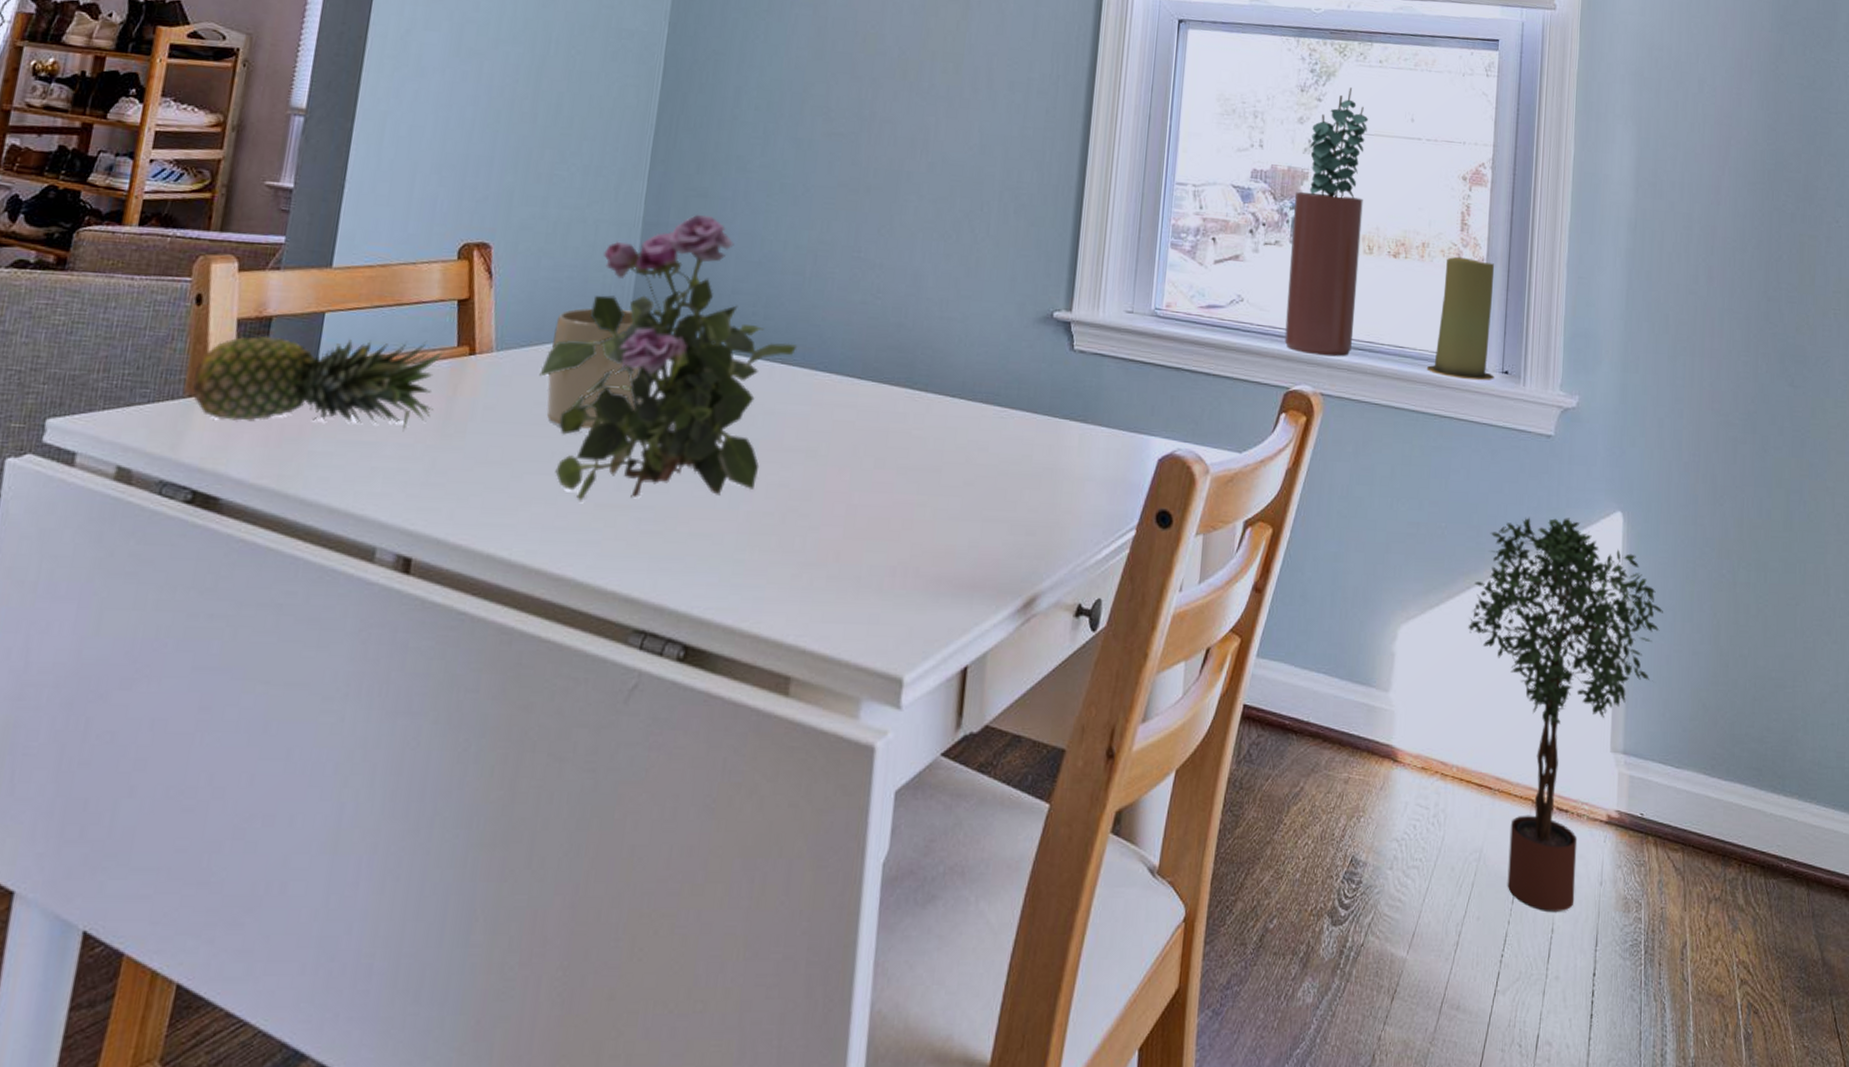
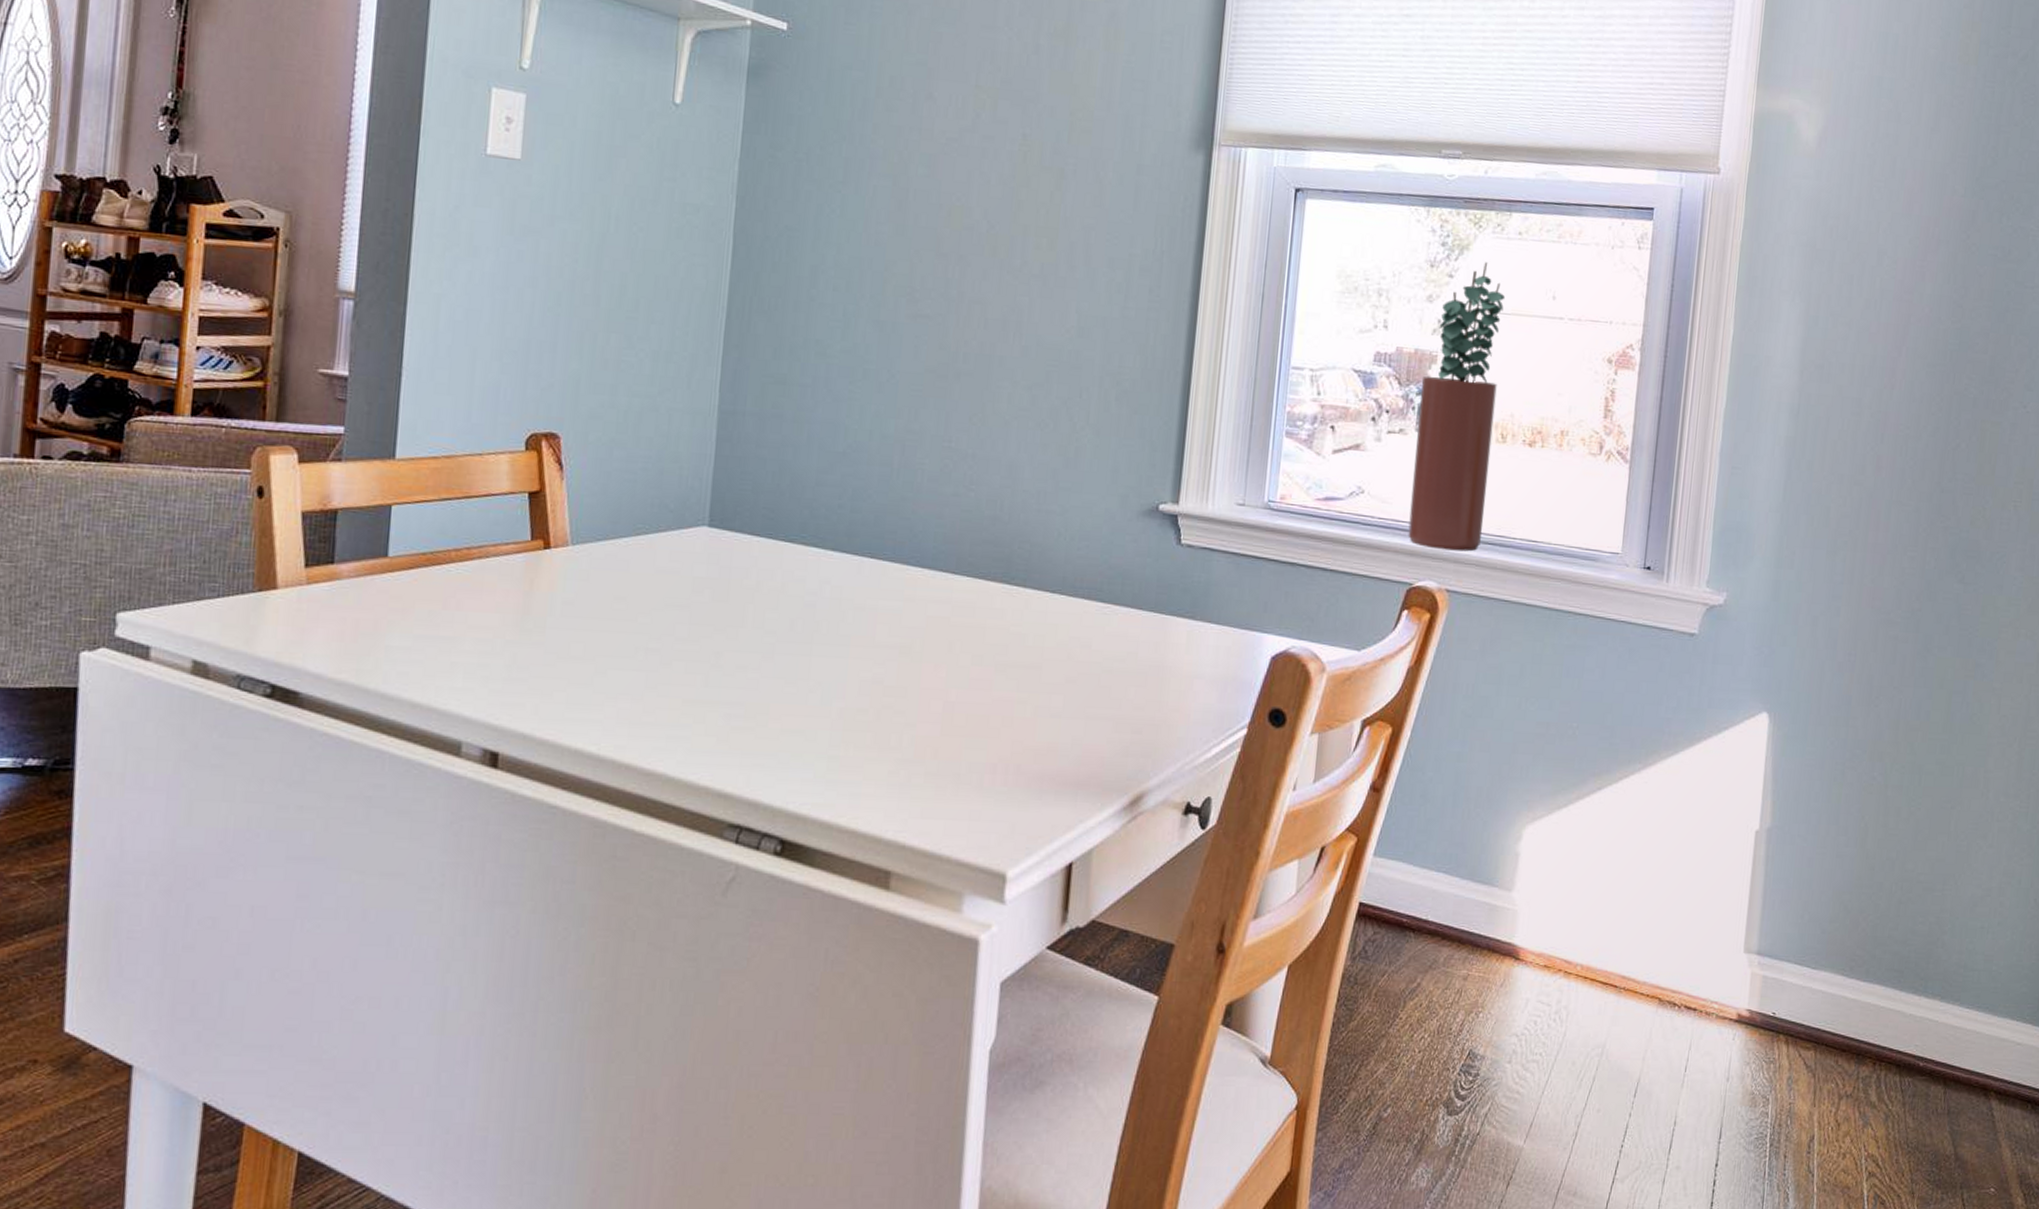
fruit: present [192,335,445,432] -> none [261,529,519,627]
flower bouquet: present [539,214,798,502] -> none [618,402,887,698]
mug: present [546,308,642,429] -> none [627,501,726,624]
candle: present [1426,257,1495,381] -> none [1561,446,1640,577]
potted tree: present [1468,517,1663,911] -> none [1598,717,1807,1105]

